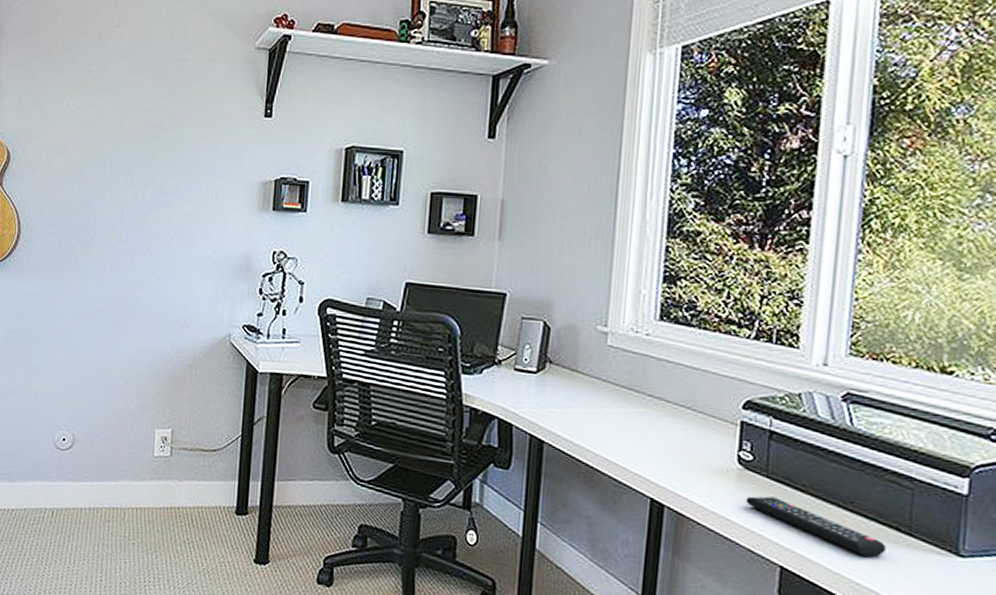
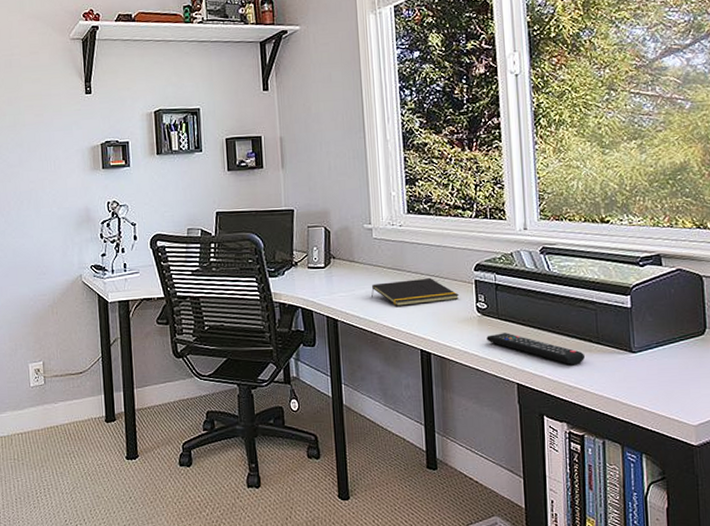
notepad: none [594,404,717,442] -> present [371,277,460,306]

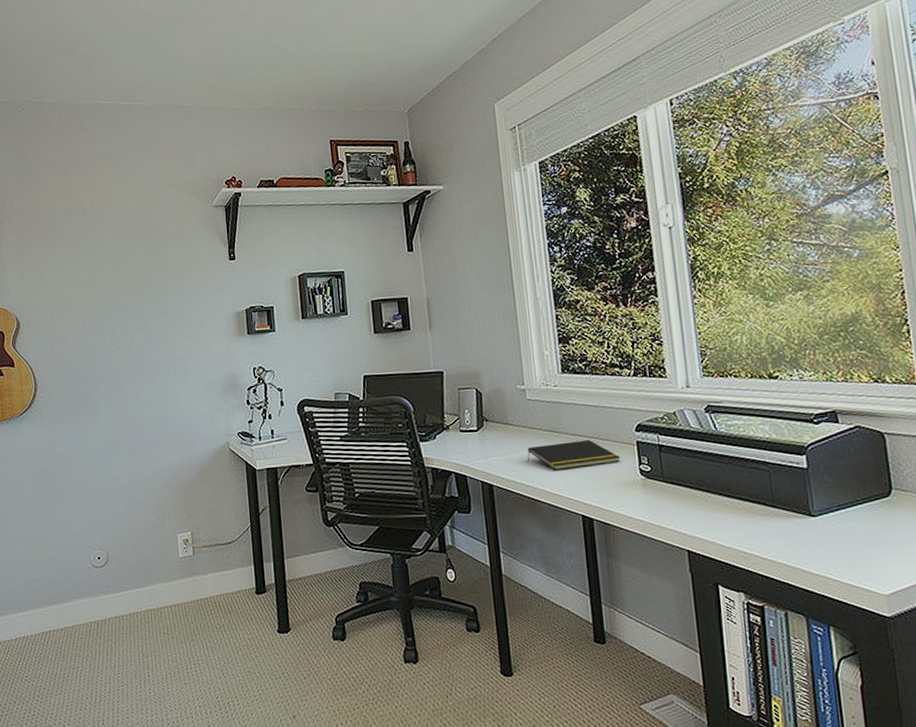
remote control: present [486,333,585,366] -> none [652,496,760,531]

